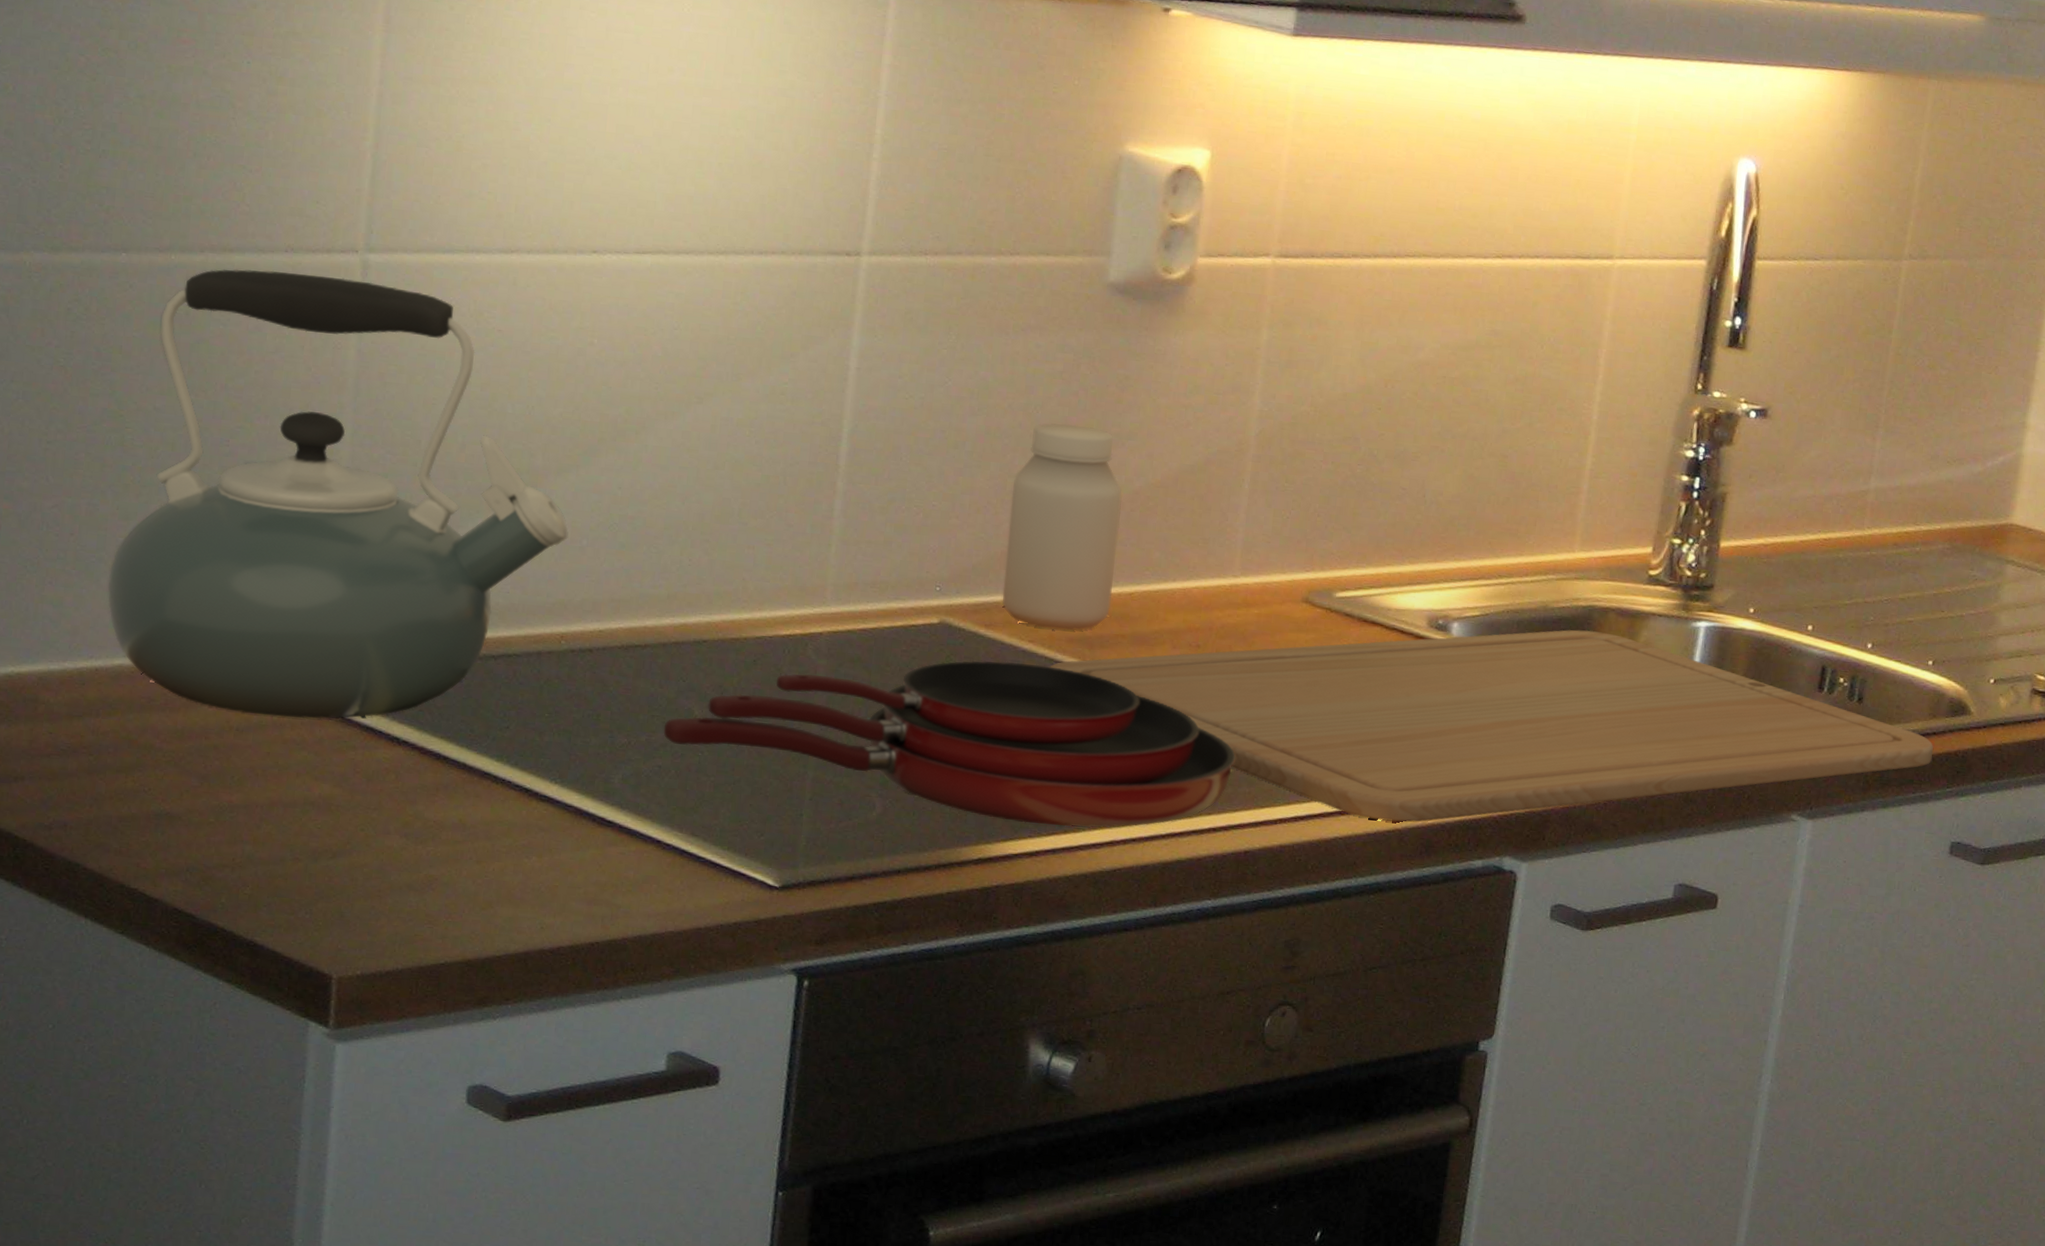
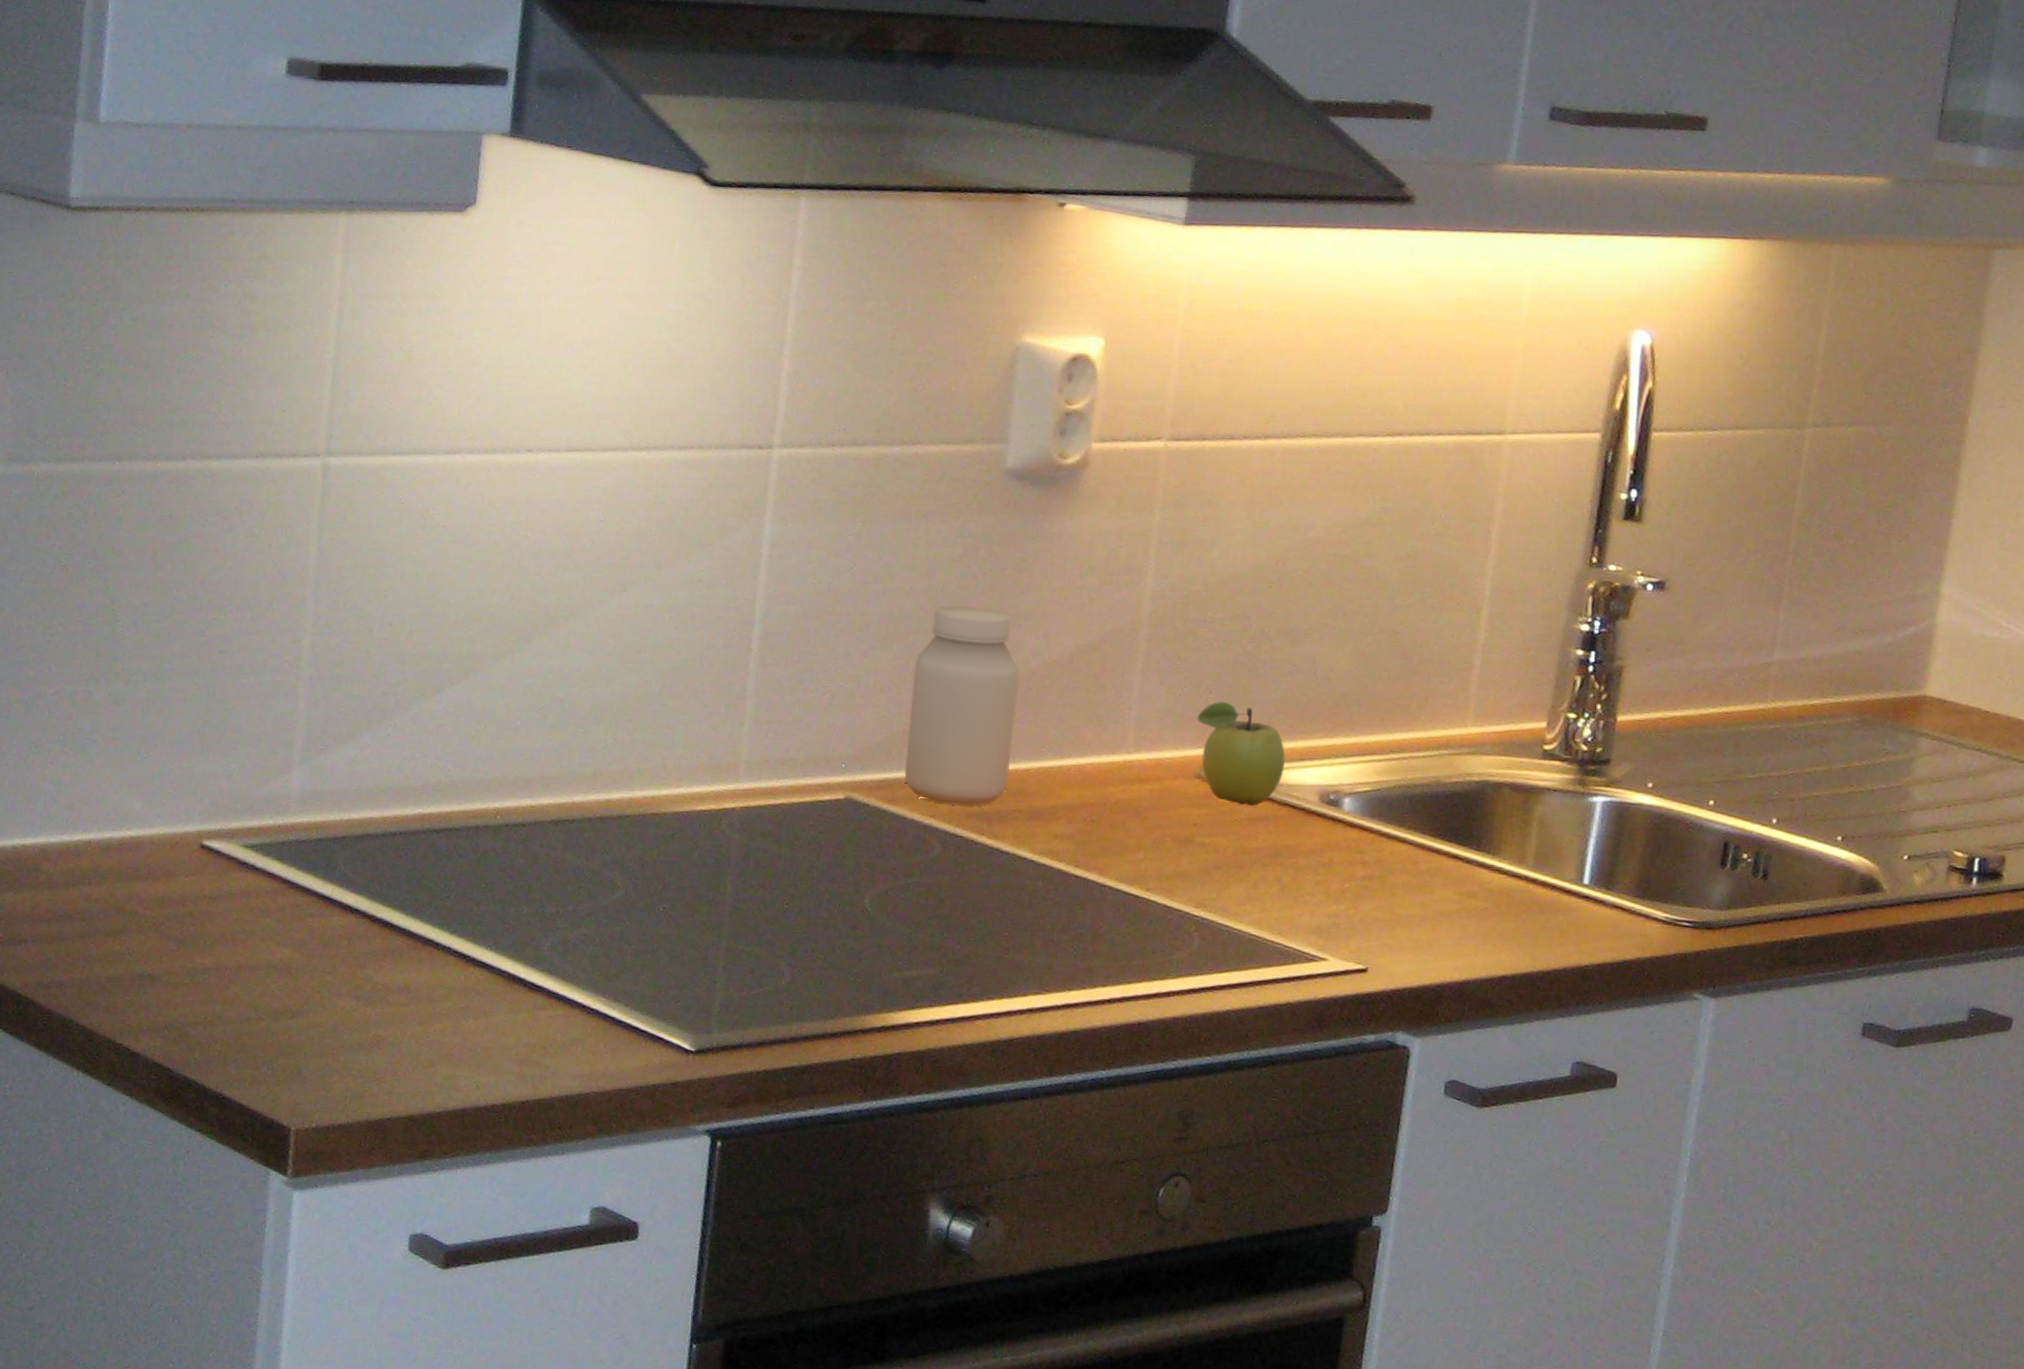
kettle: present [107,269,569,719] -> none [99,474,504,888]
frying pan: present [663,660,1235,828] -> none [588,835,1129,998]
chopping board: present [1049,630,1934,823] -> none [949,805,1844,996]
fruit: none [1305,524,1395,631] -> present [1197,701,1286,807]

